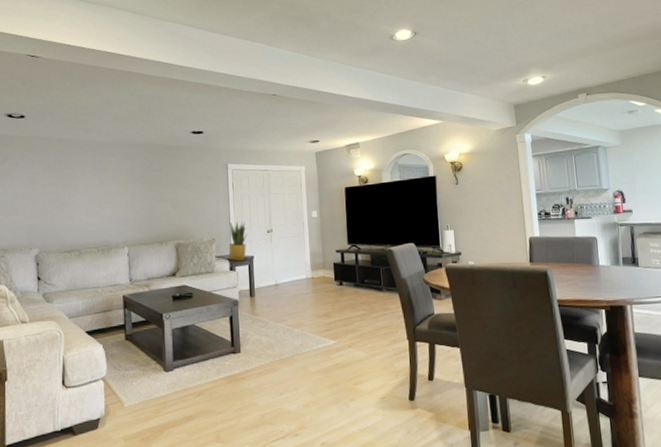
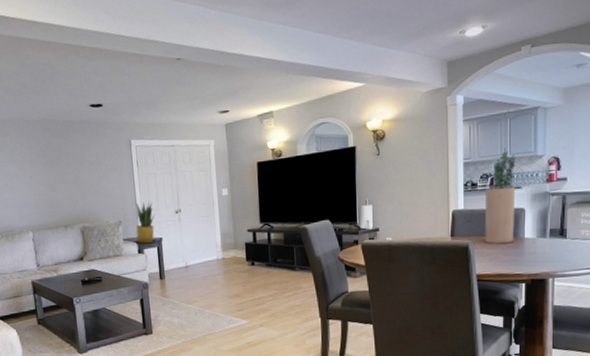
vase: none [558,182,589,271] -> present [484,148,516,245]

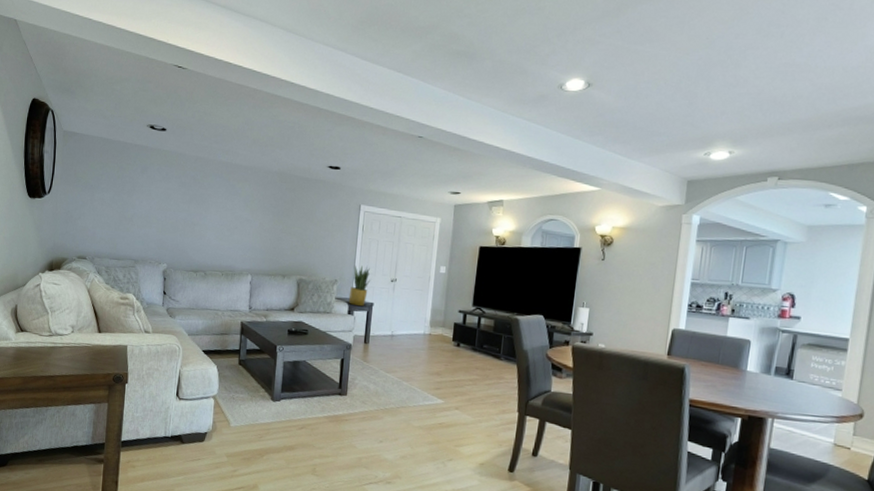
vase: present [484,148,516,245] -> none [703,276,748,374]

